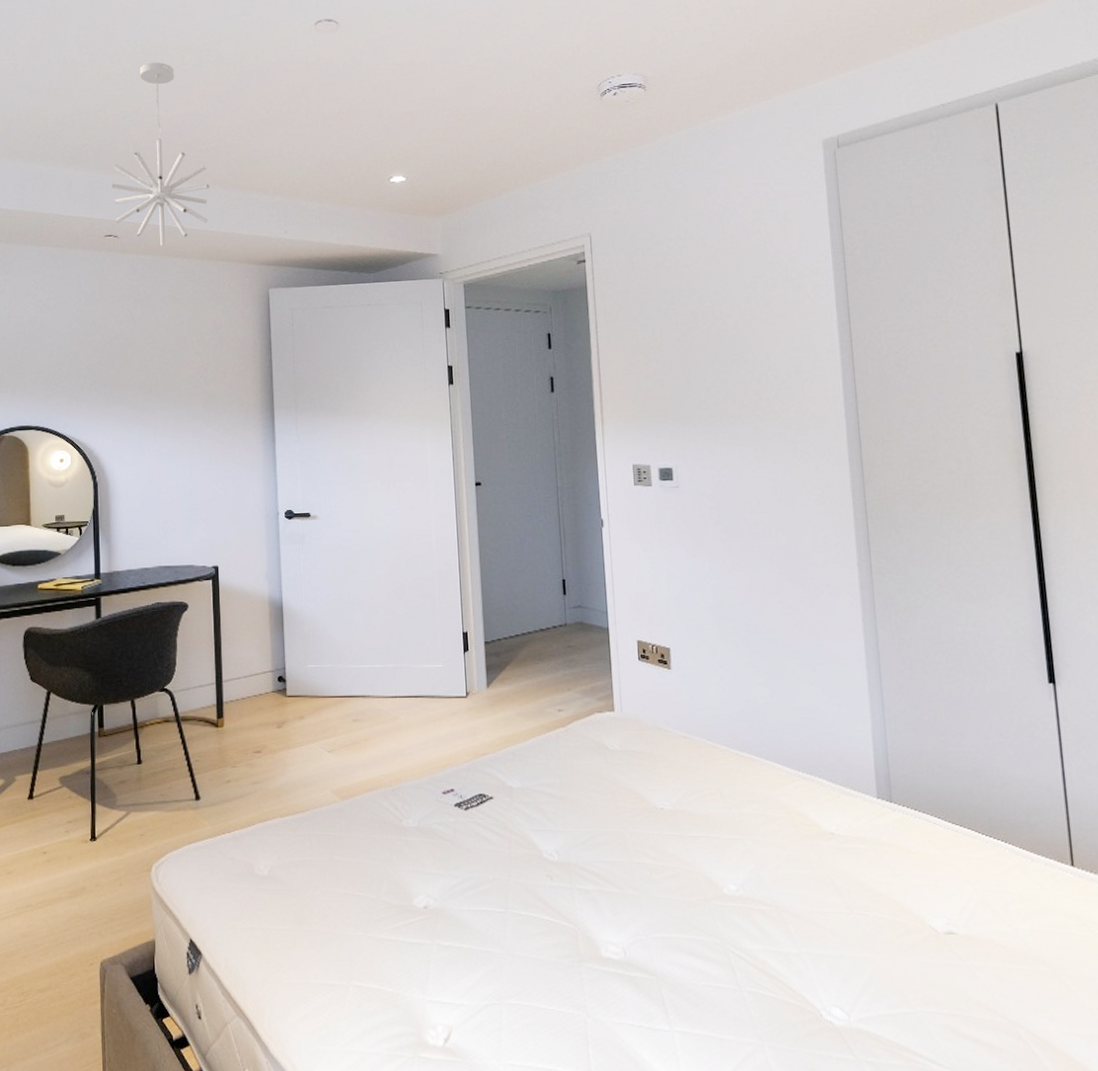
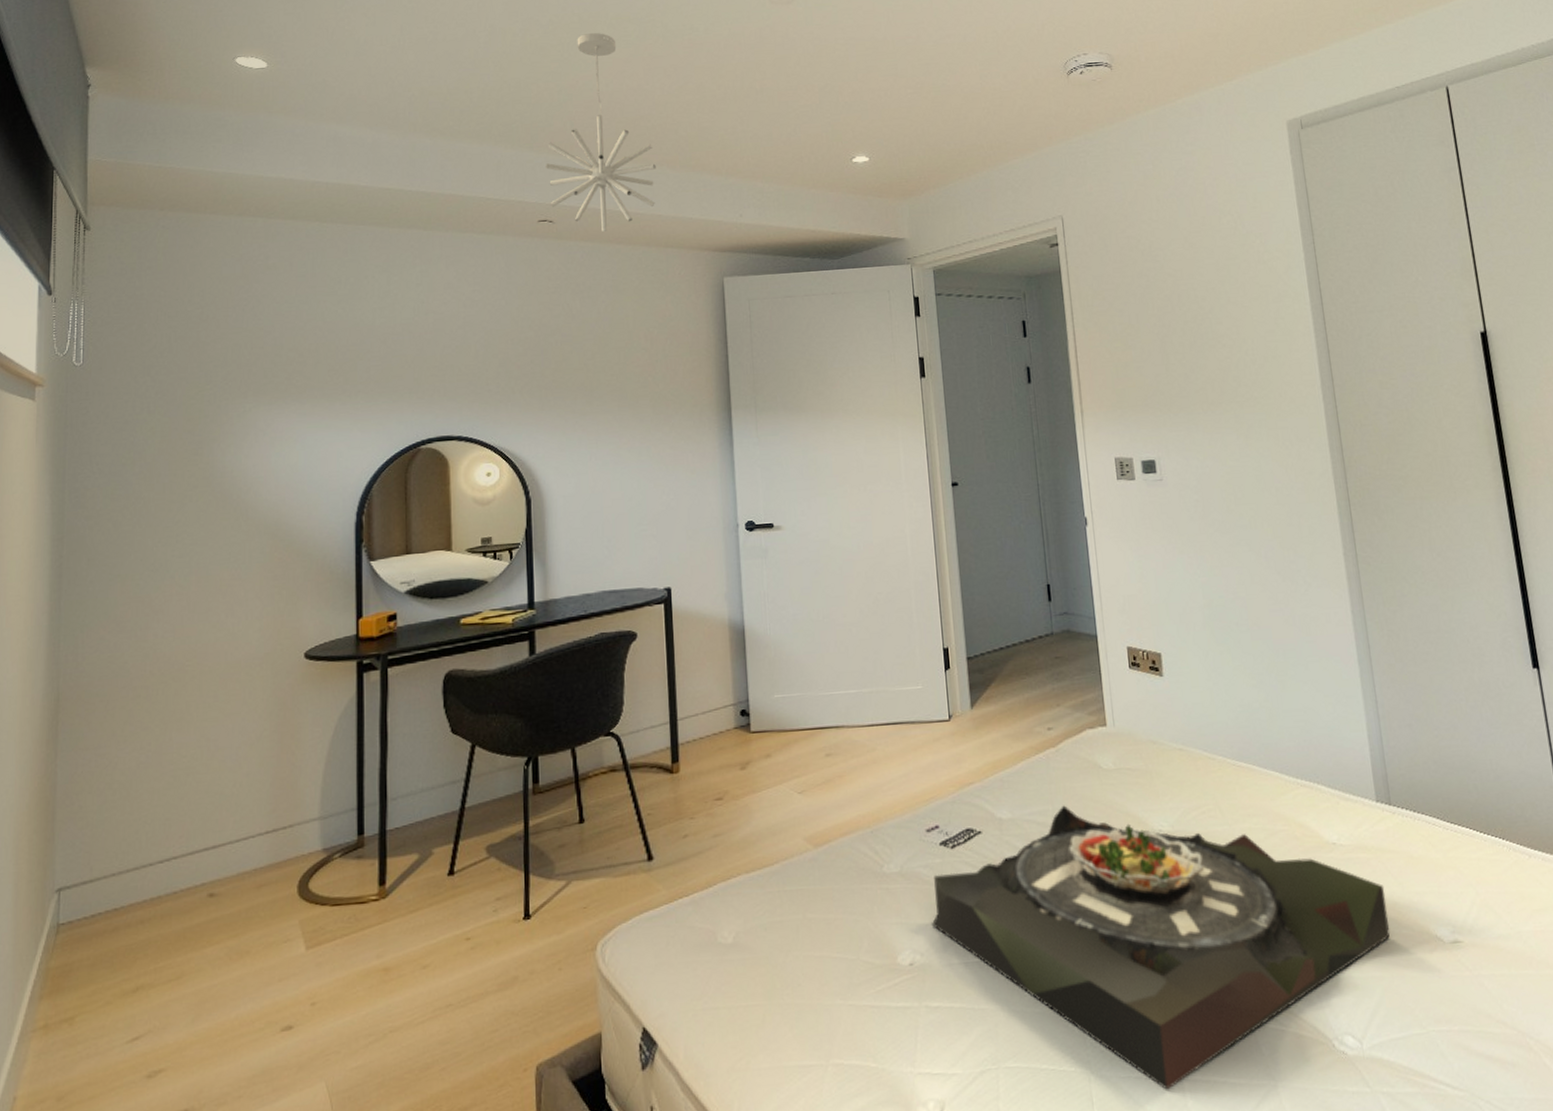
serving tray: none [444,779,885,1038] -> present [931,805,1391,1090]

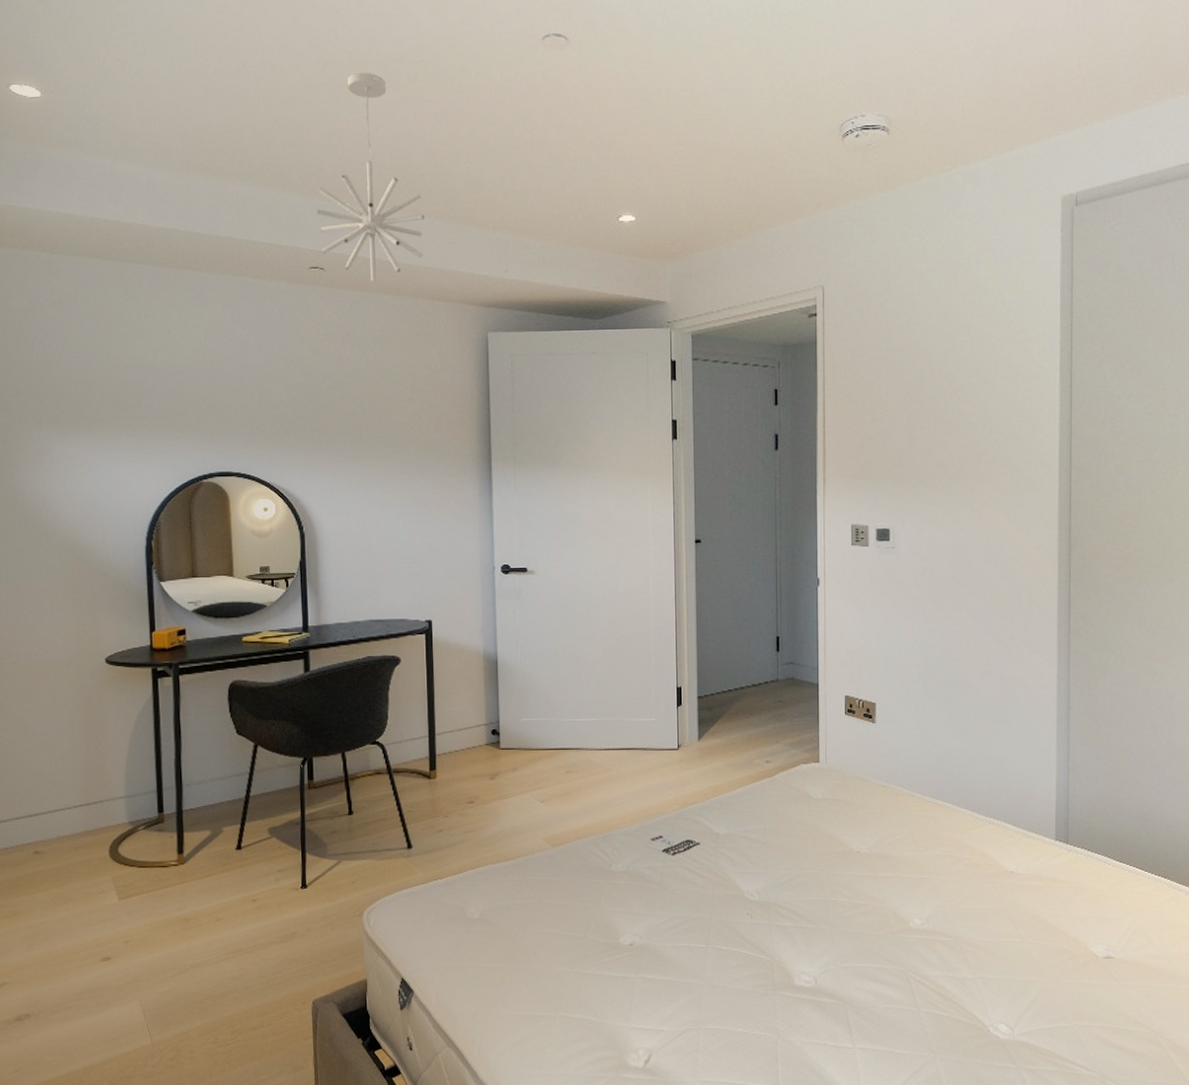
serving tray: present [931,805,1391,1090] -> none [650,826,1052,1054]

